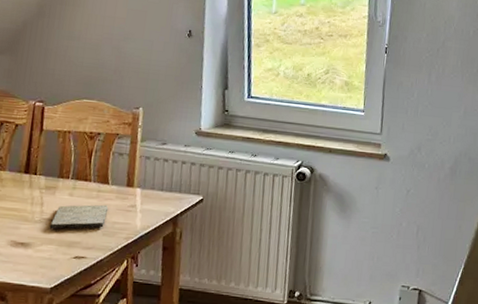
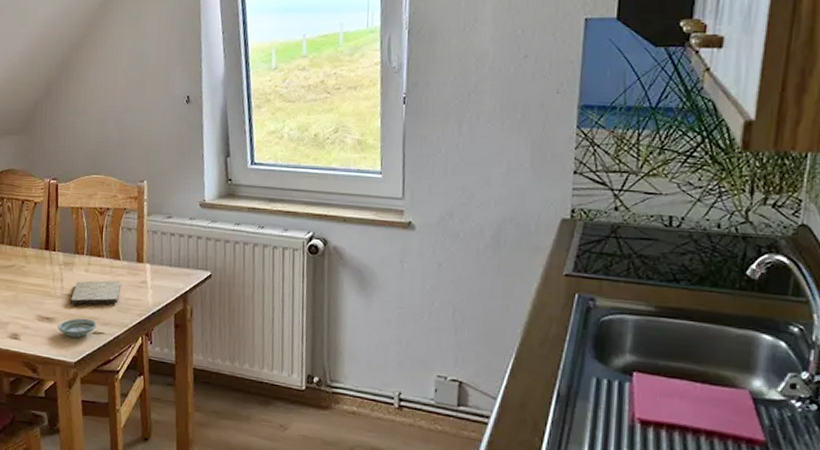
saucer: none [33,242,79,263] -> present [58,318,97,338]

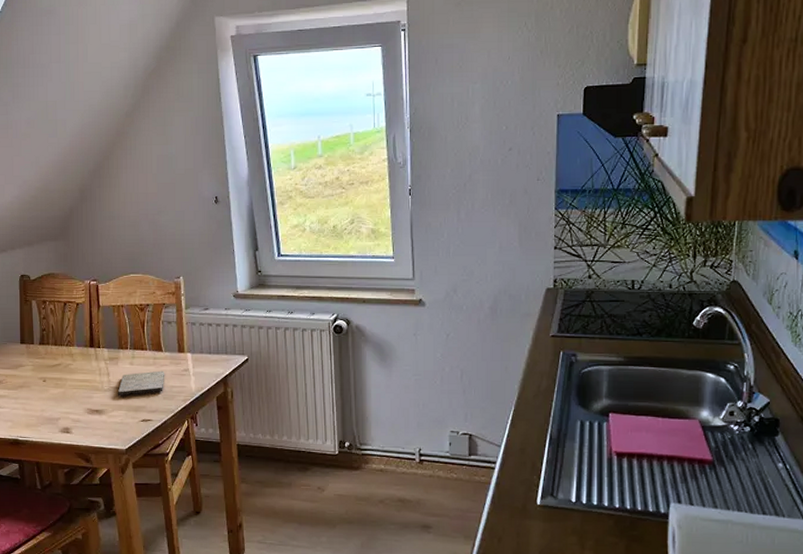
saucer: present [58,318,97,338] -> none [107,408,144,426]

